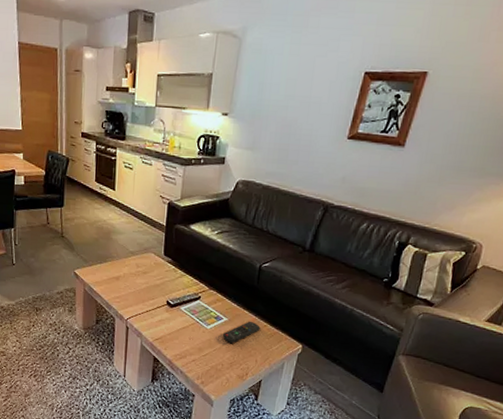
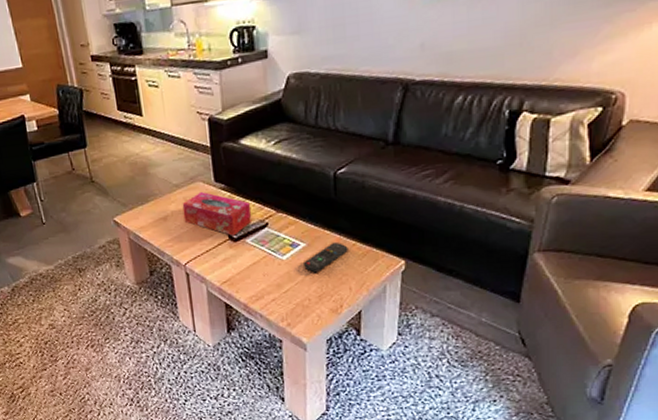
tissue box: none [133,262,190,303] -> present [182,192,252,236]

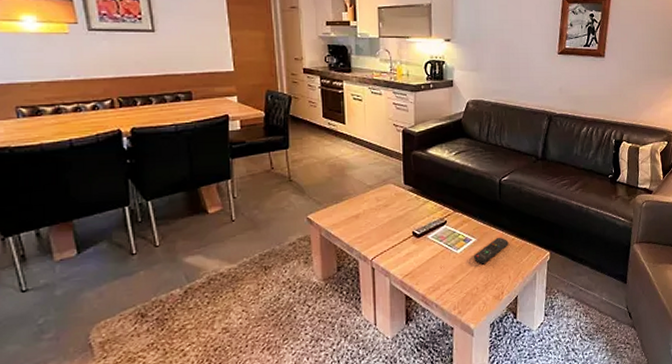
tissue box: present [182,192,252,236] -> none [374,193,434,233]

